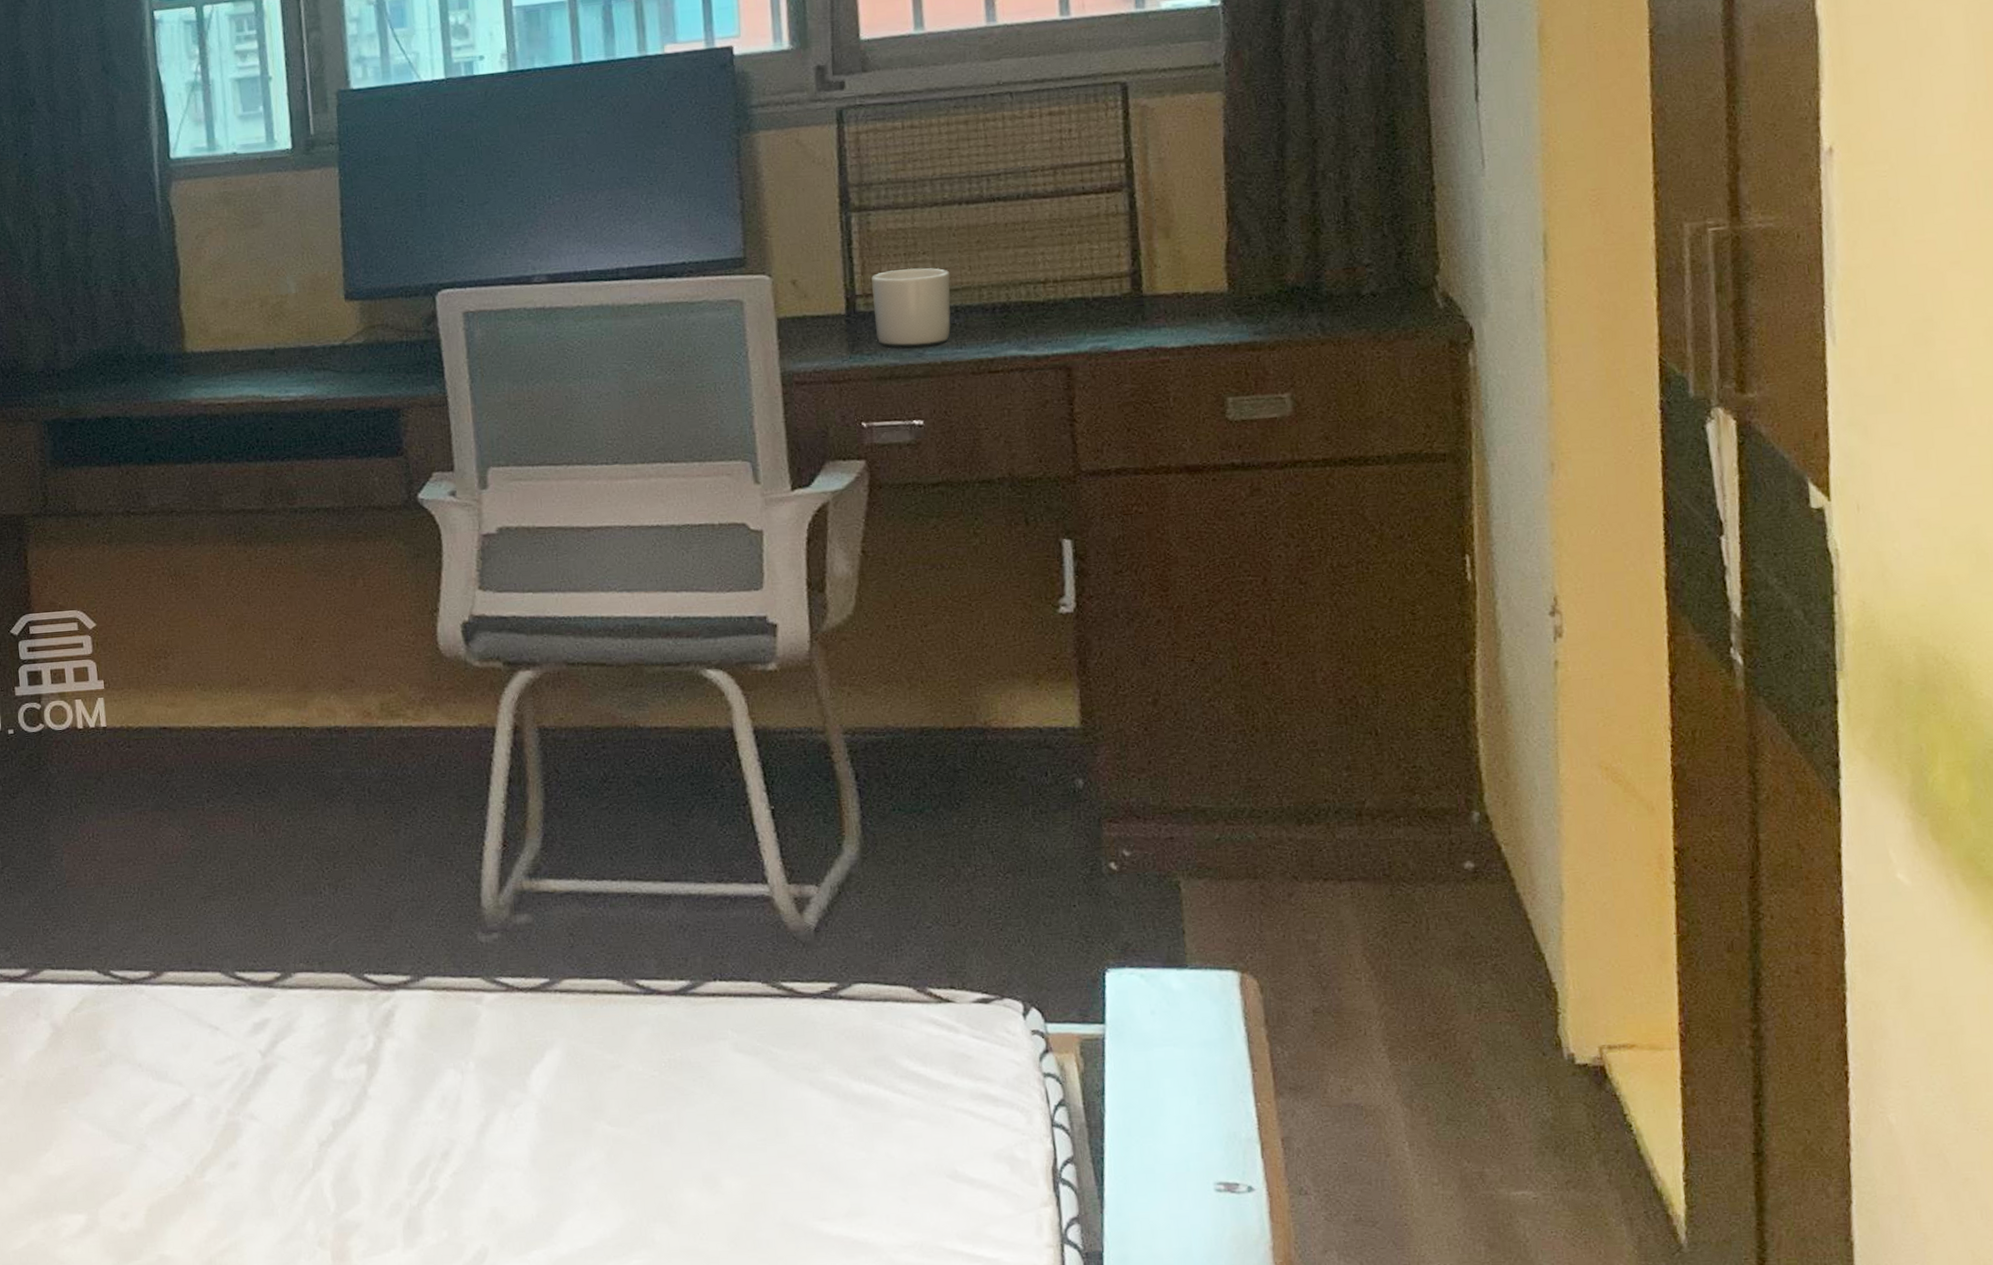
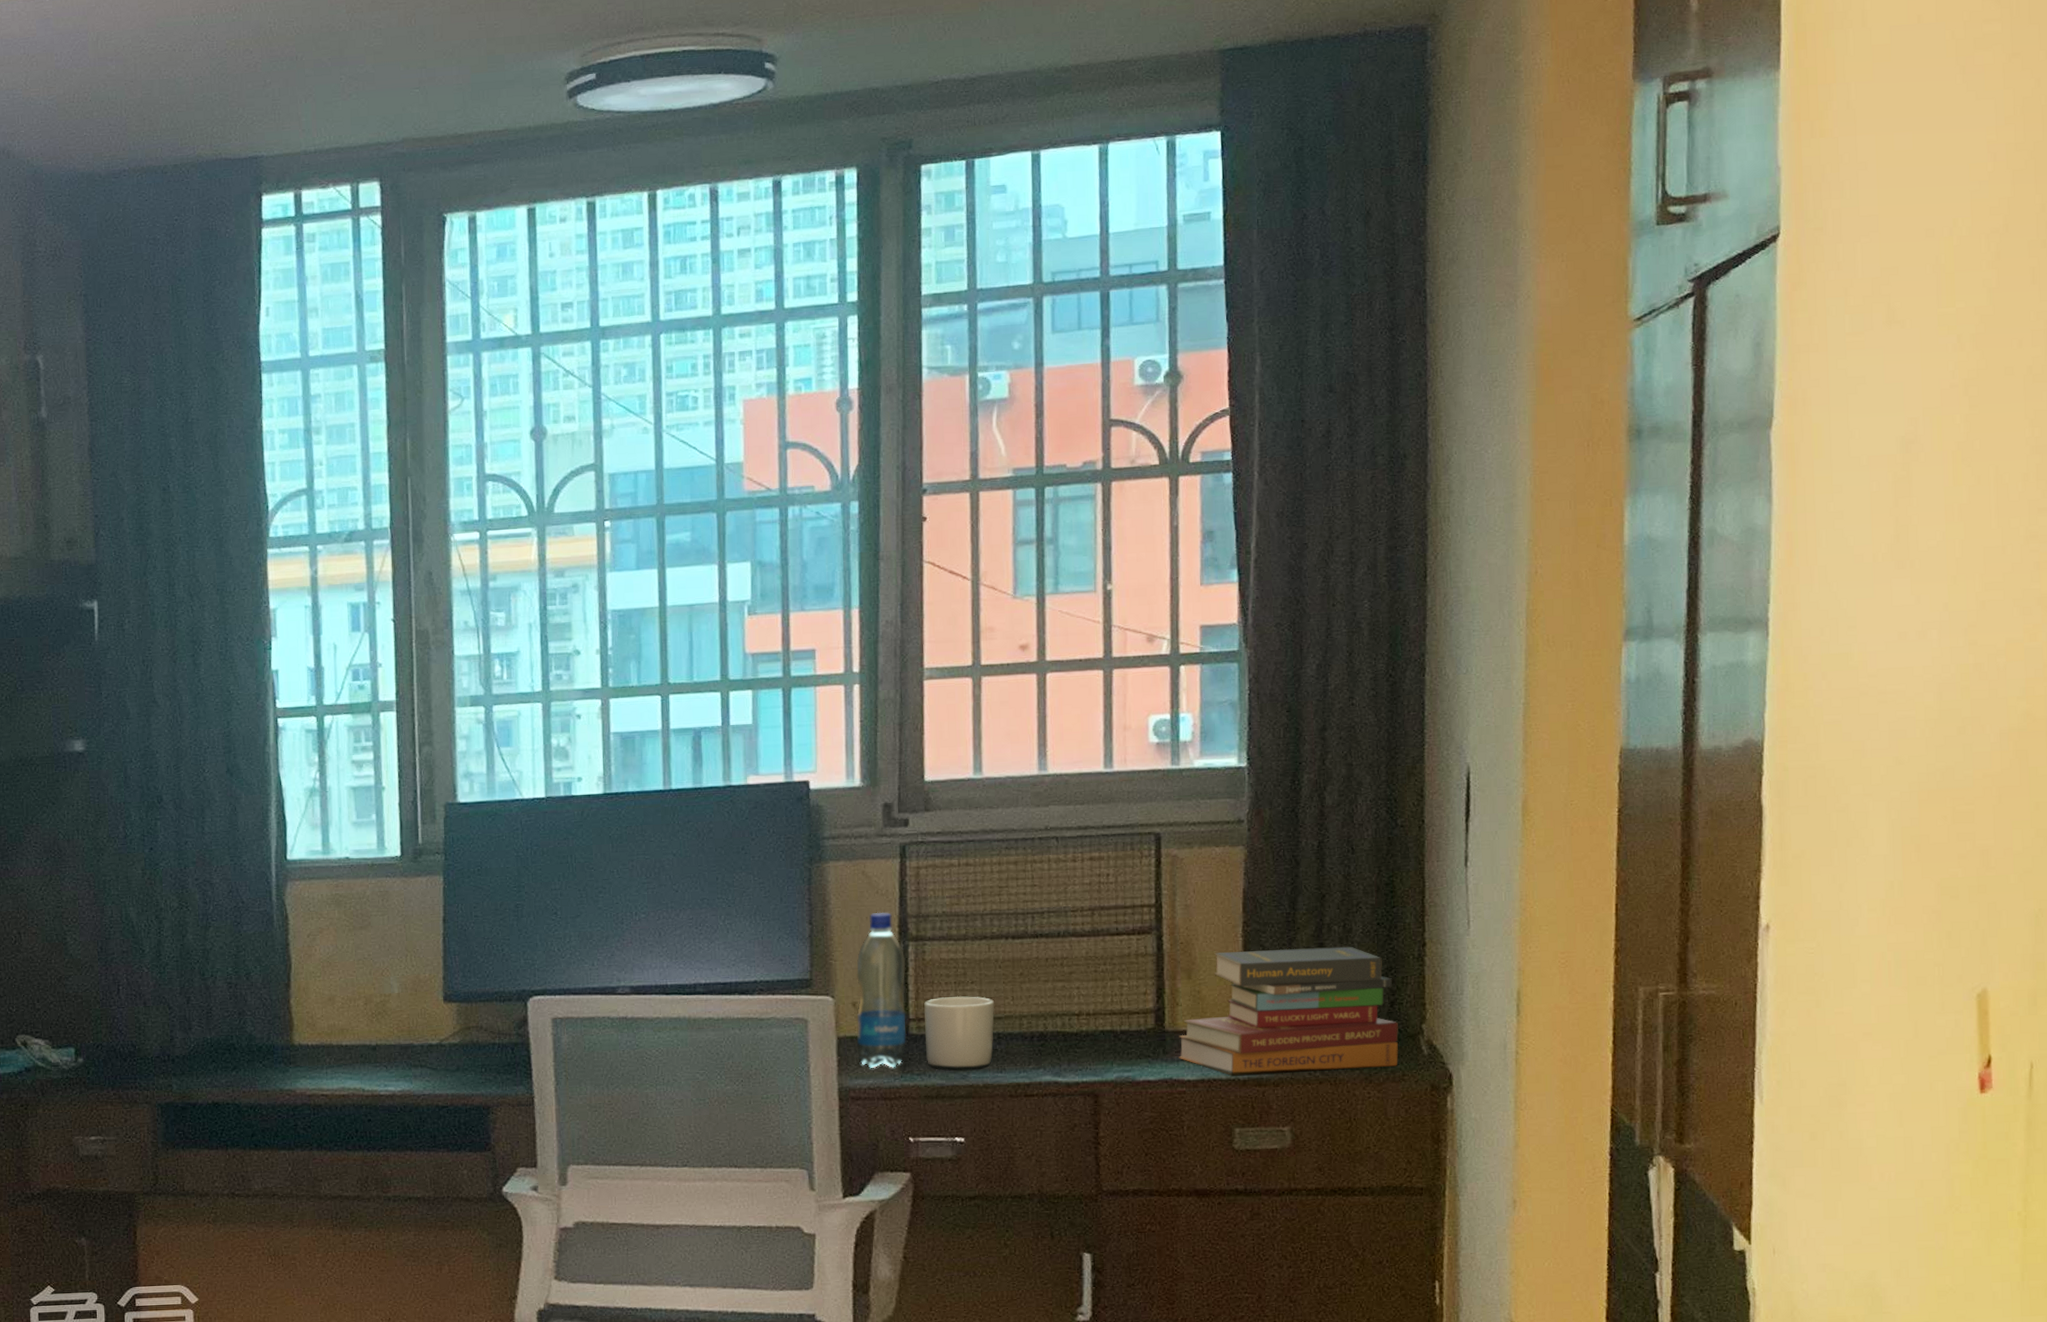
bottle: none [795,182,854,350] -> present [856,912,907,1068]
books: none [1159,194,1410,341] -> present [1178,946,1399,1076]

